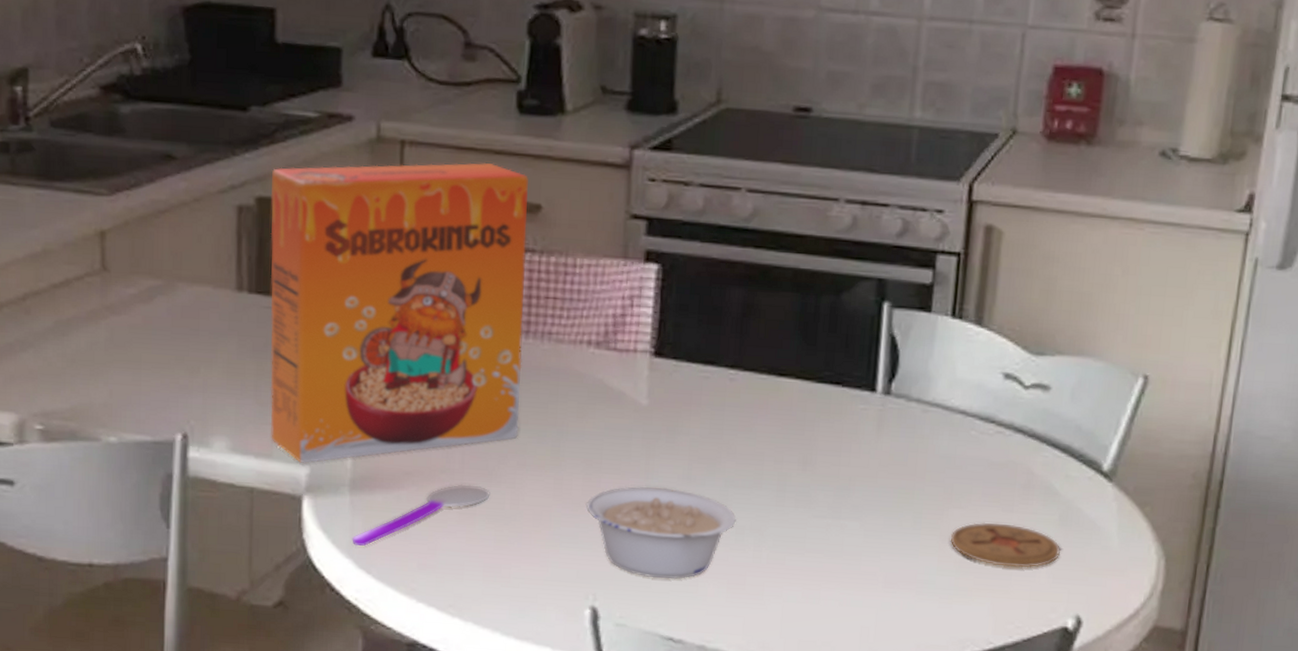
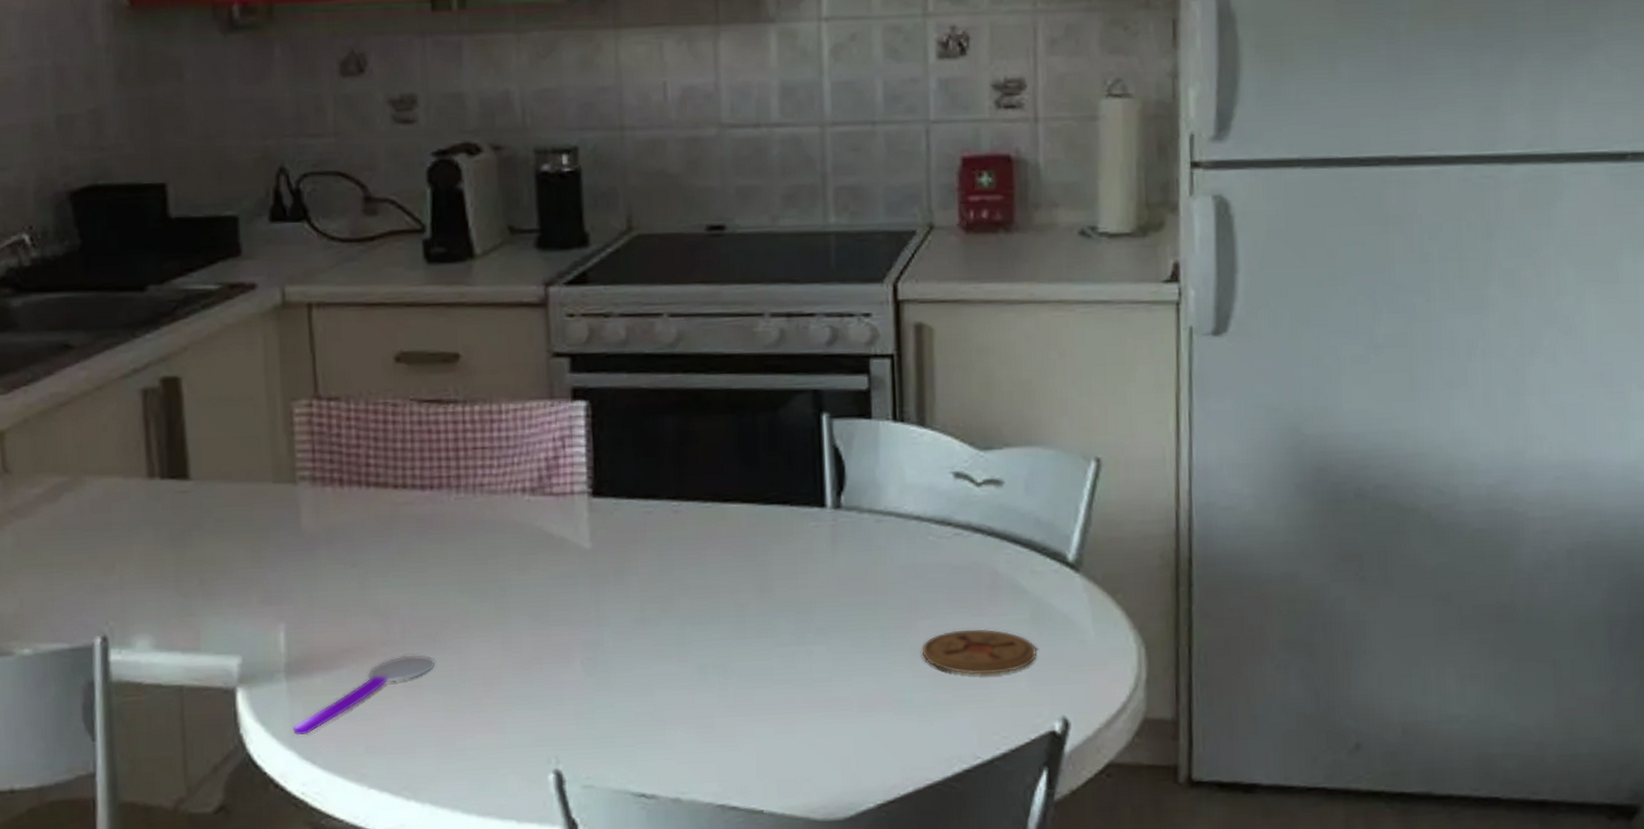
cereal box: present [270,163,528,463] -> none [175,317,459,653]
legume: present [585,486,736,580] -> none [537,633,697,732]

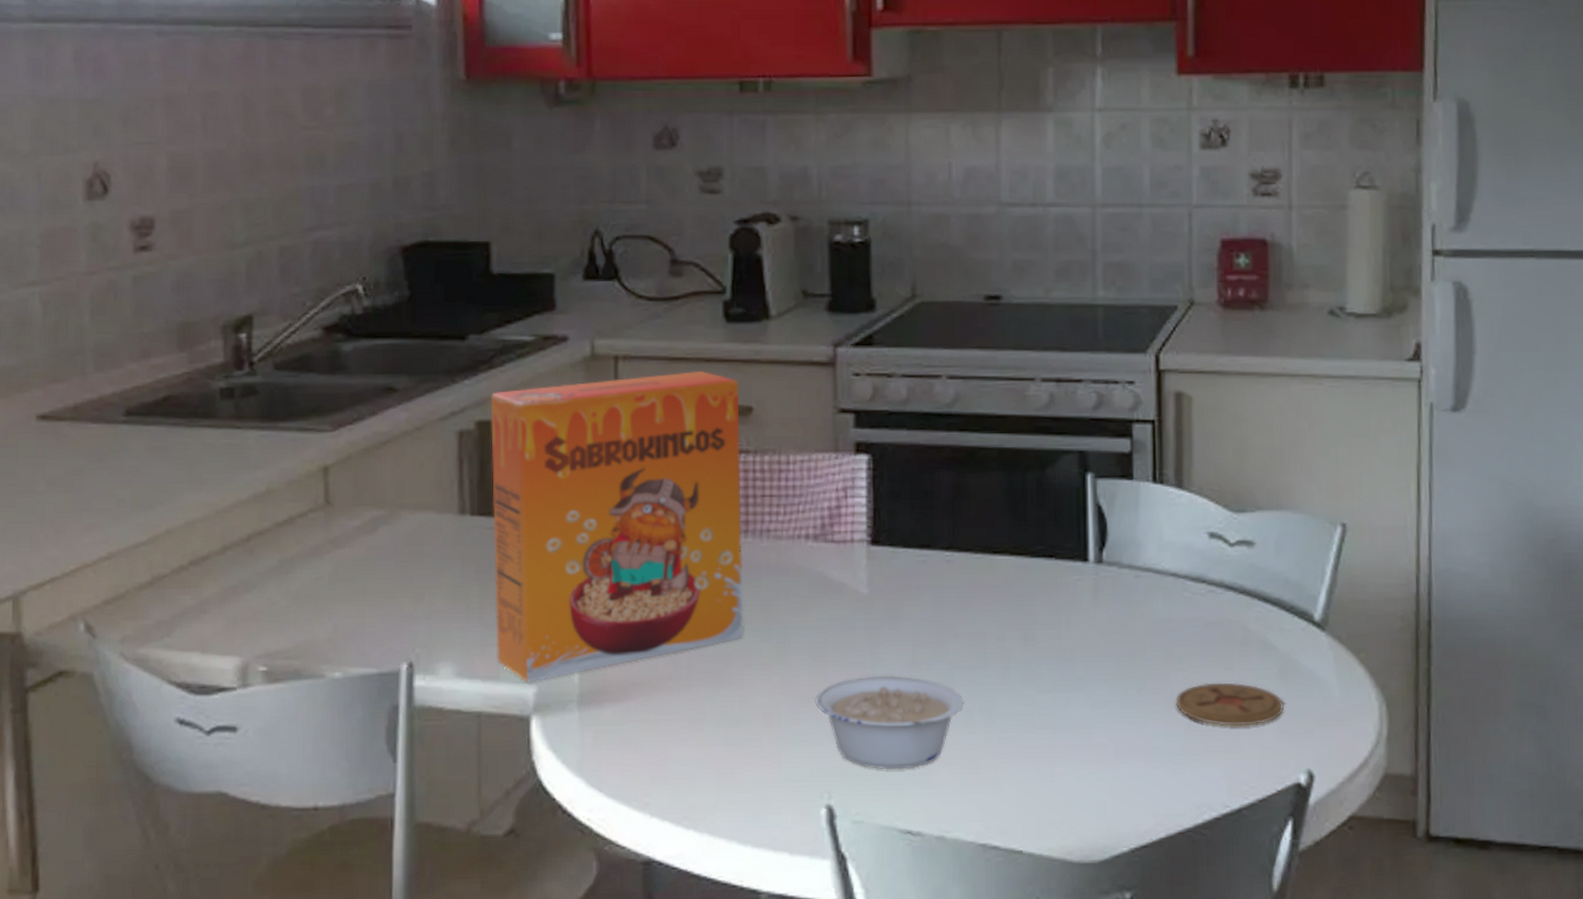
cereal box: none [175,317,459,653] -> present [490,371,743,682]
spoon: present [292,654,436,736] -> none [582,690,719,764]
legume: none [537,633,697,732] -> present [814,675,964,770]

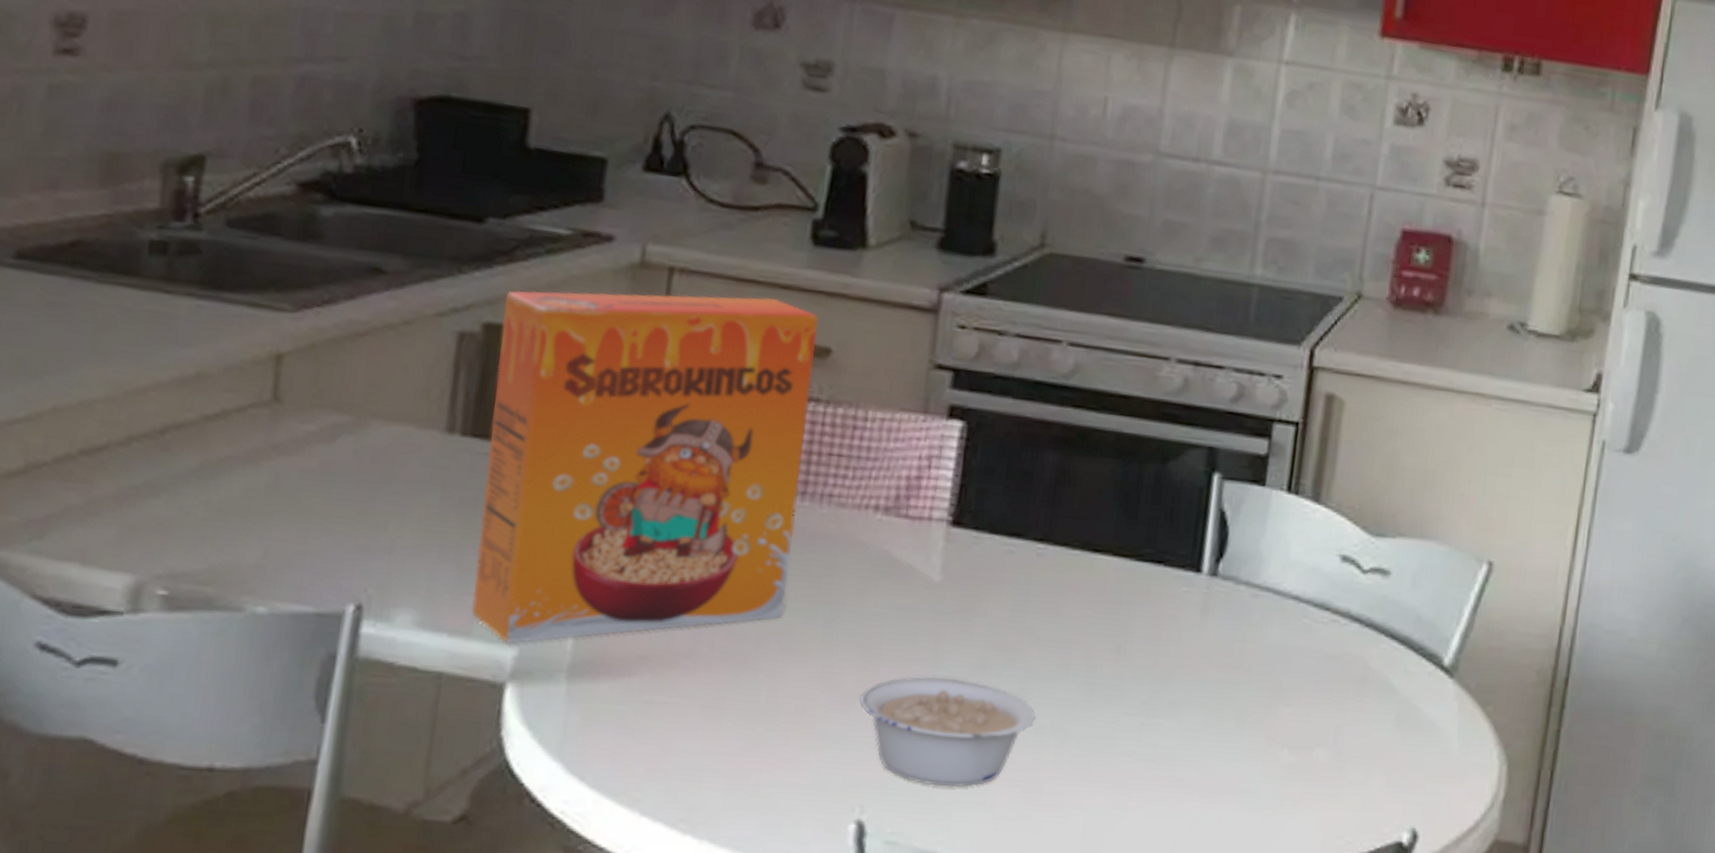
coaster: present [1175,682,1284,726] -> none [1277,722,1397,775]

